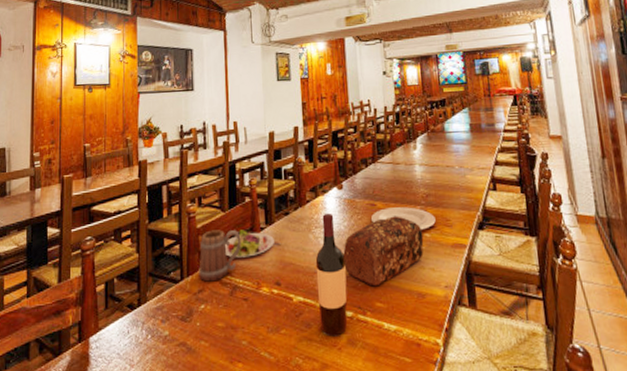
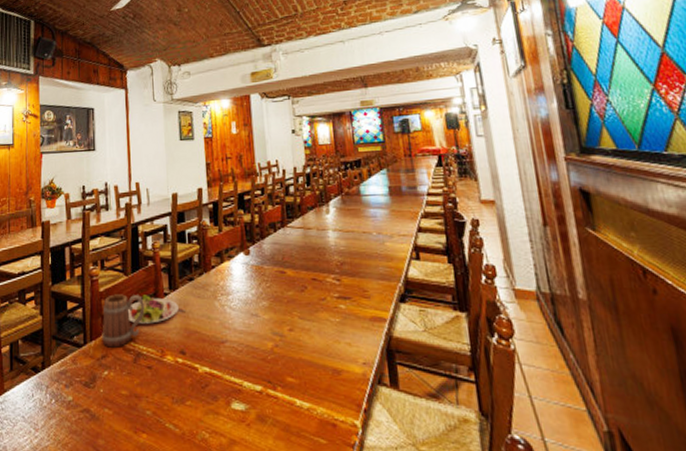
wine bottle: present [315,213,348,335] -> none [221,279,257,410]
bread loaf: present [343,216,424,287] -> none [251,285,339,360]
plate: present [370,207,436,230] -> none [280,275,352,301]

